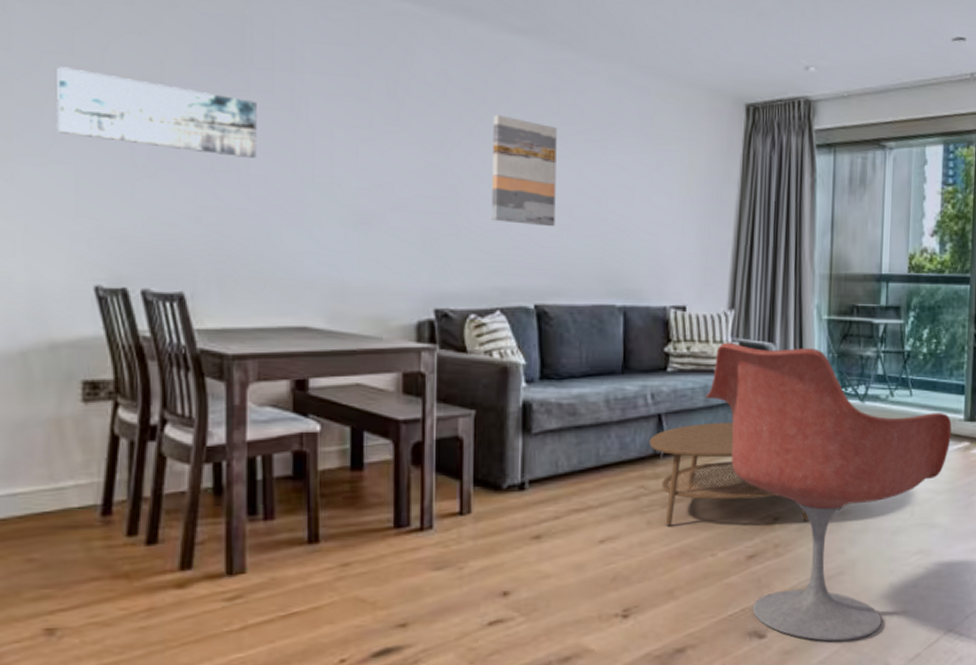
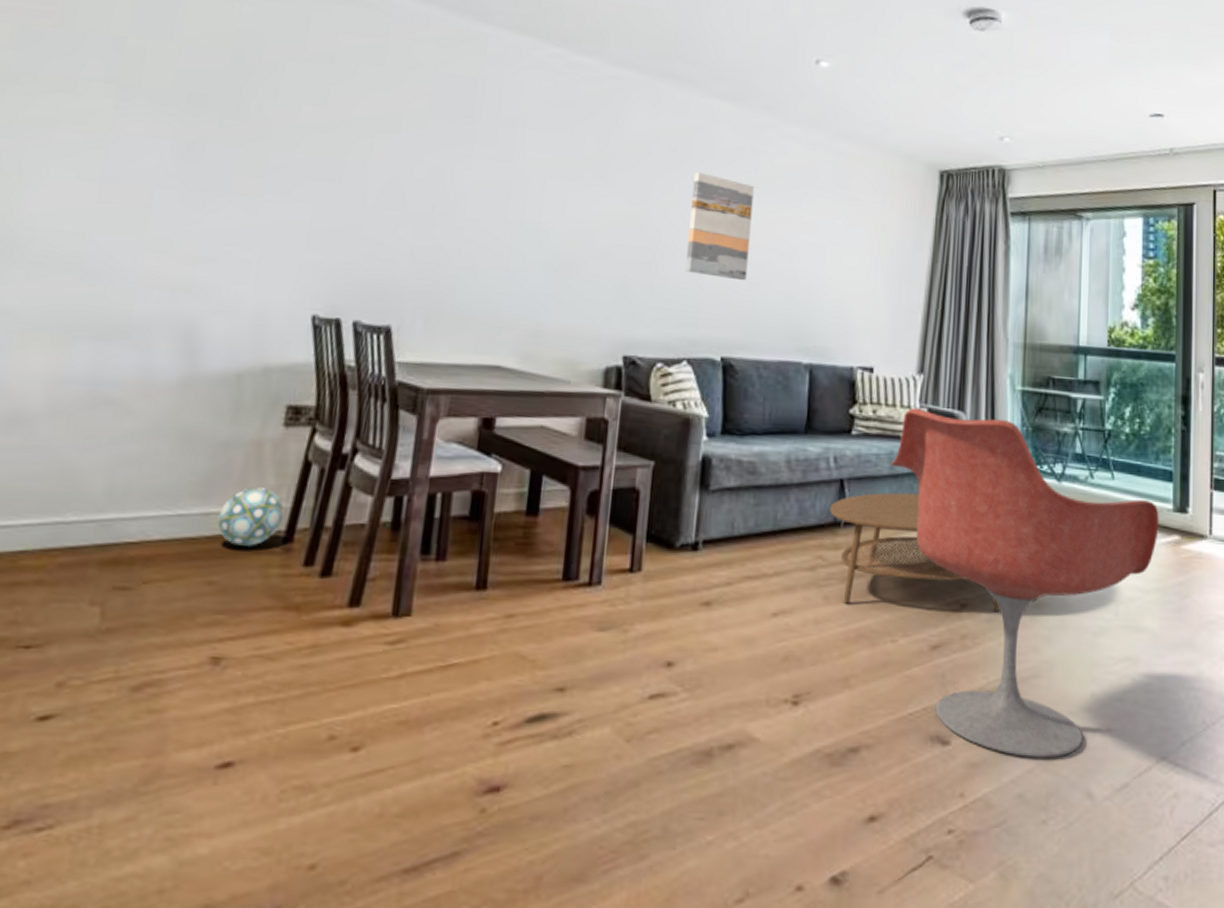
ball: none [27,465,98,523] -> present [217,487,284,546]
wall art: present [57,67,257,158] -> none [303,116,480,203]

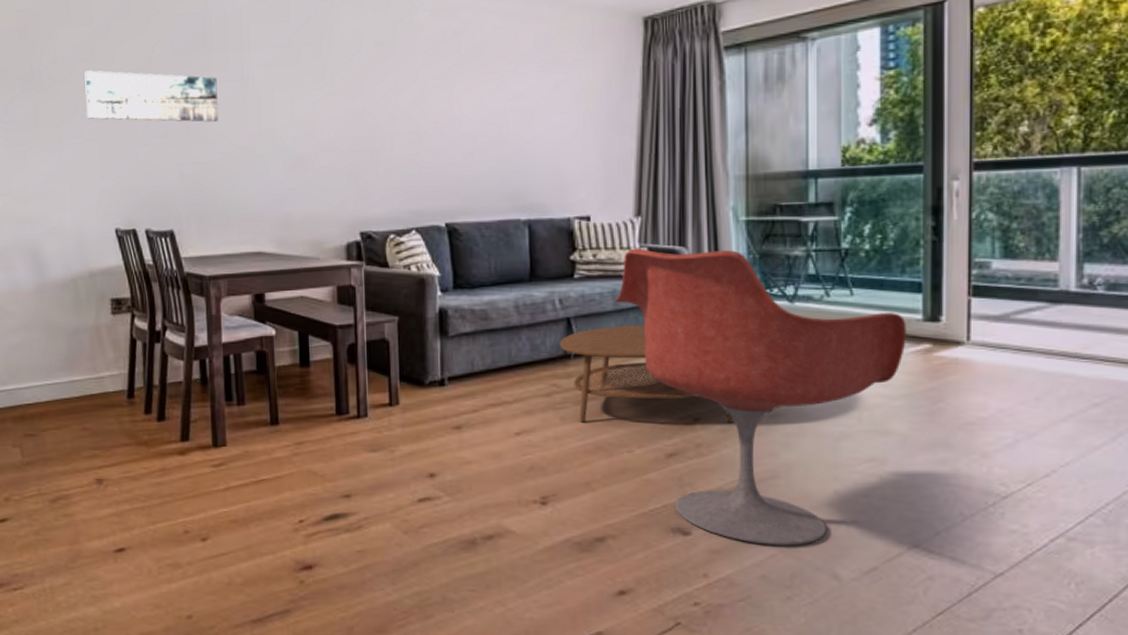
ball: present [217,487,284,546] -> none [81,360,125,402]
wall art: none [303,116,480,203] -> present [84,70,219,122]
wall art: present [685,172,754,281] -> none [401,61,460,154]

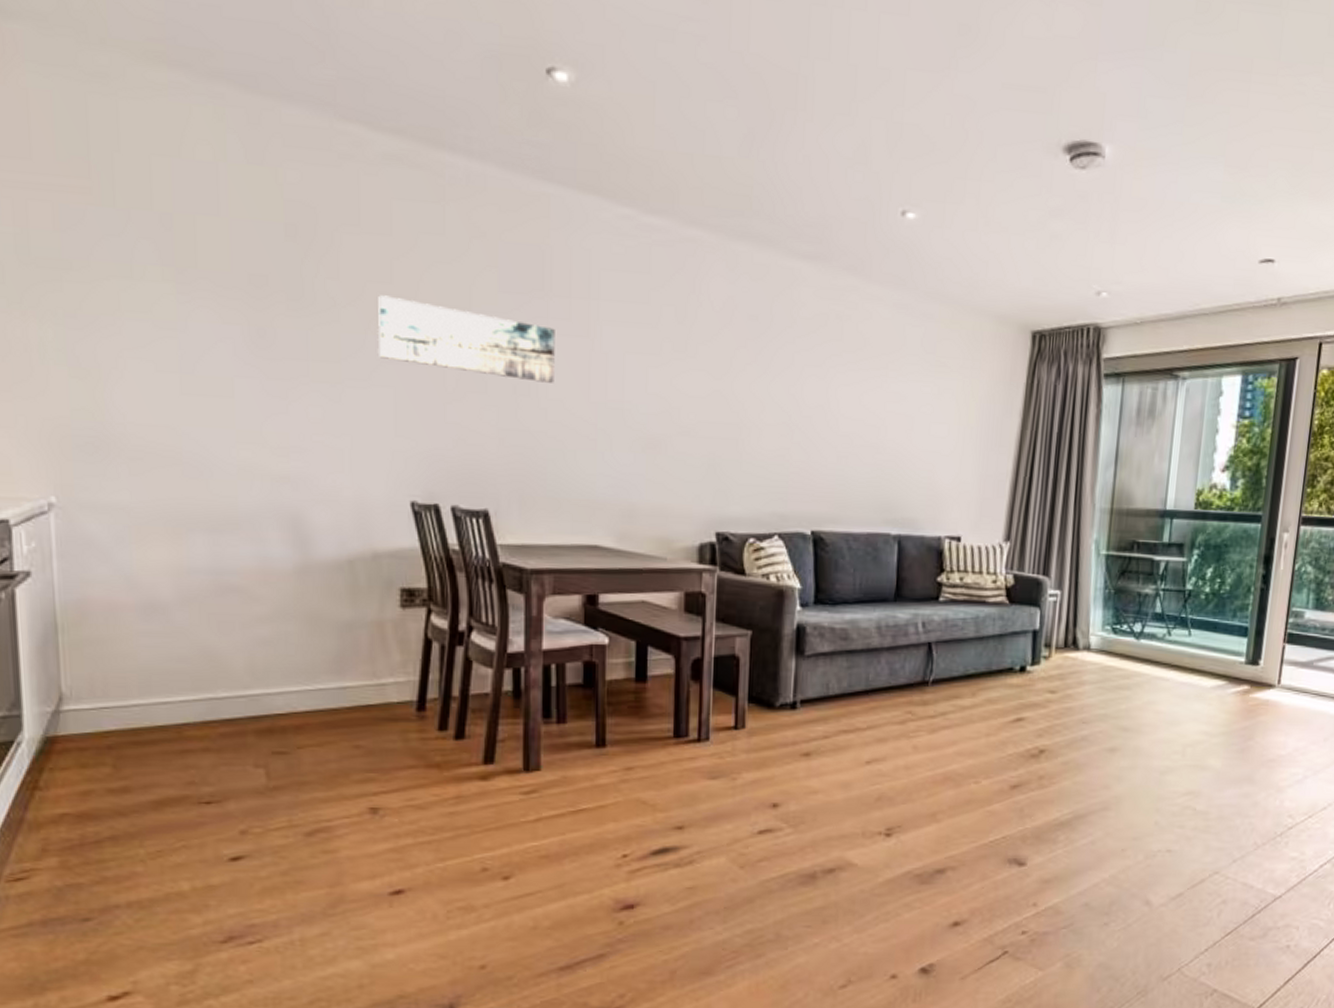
coffee table: present [559,324,734,422] -> none [918,653,1076,755]
armchair: present [615,248,906,546] -> none [976,574,1232,874]

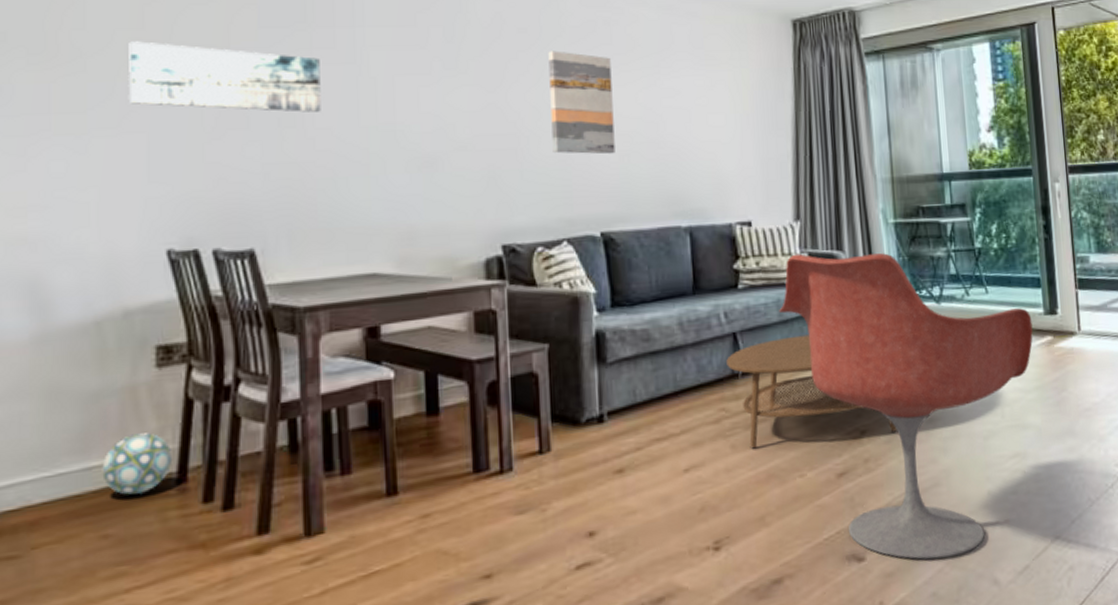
ball: none [354,663,414,715] -> present [102,433,173,495]
wall art: none [772,342,839,455] -> present [548,50,615,154]
coffee table: none [918,653,1076,755] -> present [726,334,897,449]
armchair: none [976,574,1232,874] -> present [779,253,1033,560]

